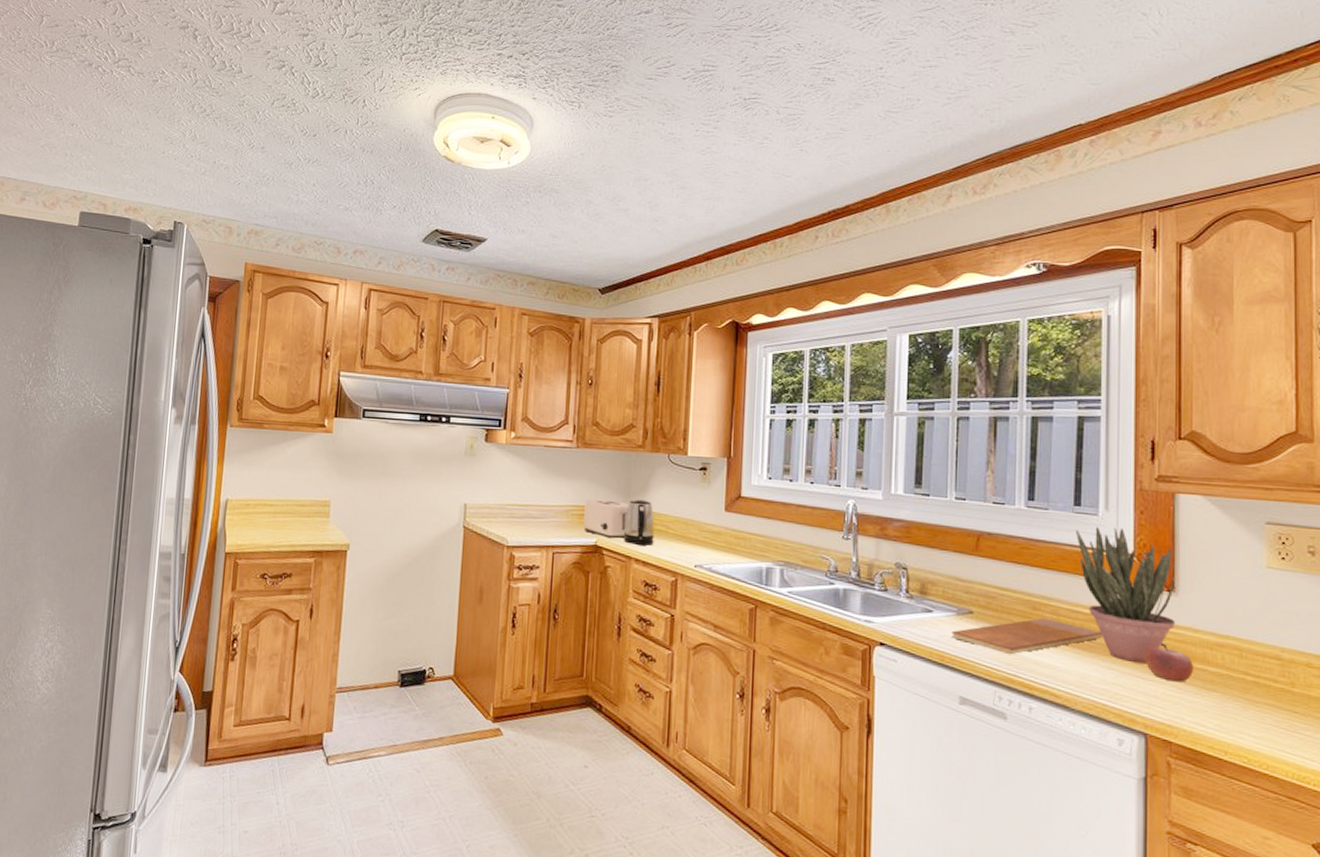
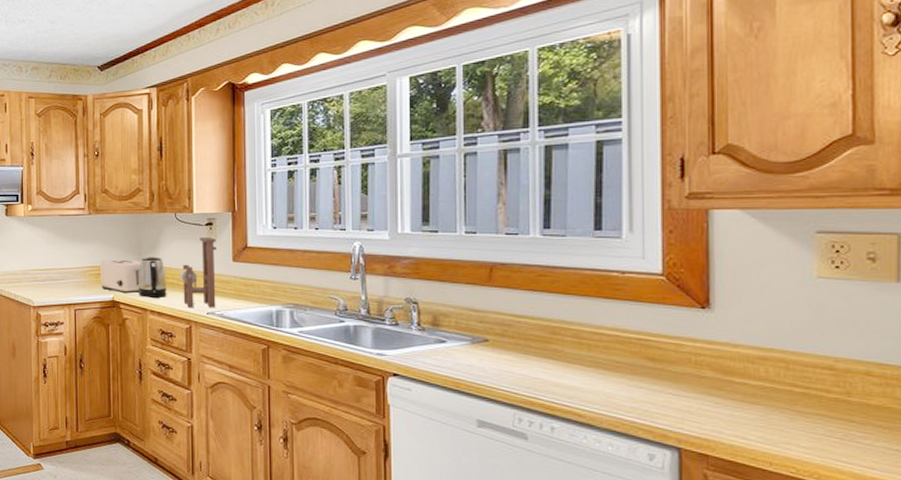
paper towel holder: none [669,482,710,561] -> present [180,236,217,308]
chopping board: present [951,617,1103,655] -> none [466,341,630,379]
potted plant: present [1075,527,1176,664] -> none [596,249,711,381]
fruit: present [1145,643,1195,682] -> none [677,359,734,397]

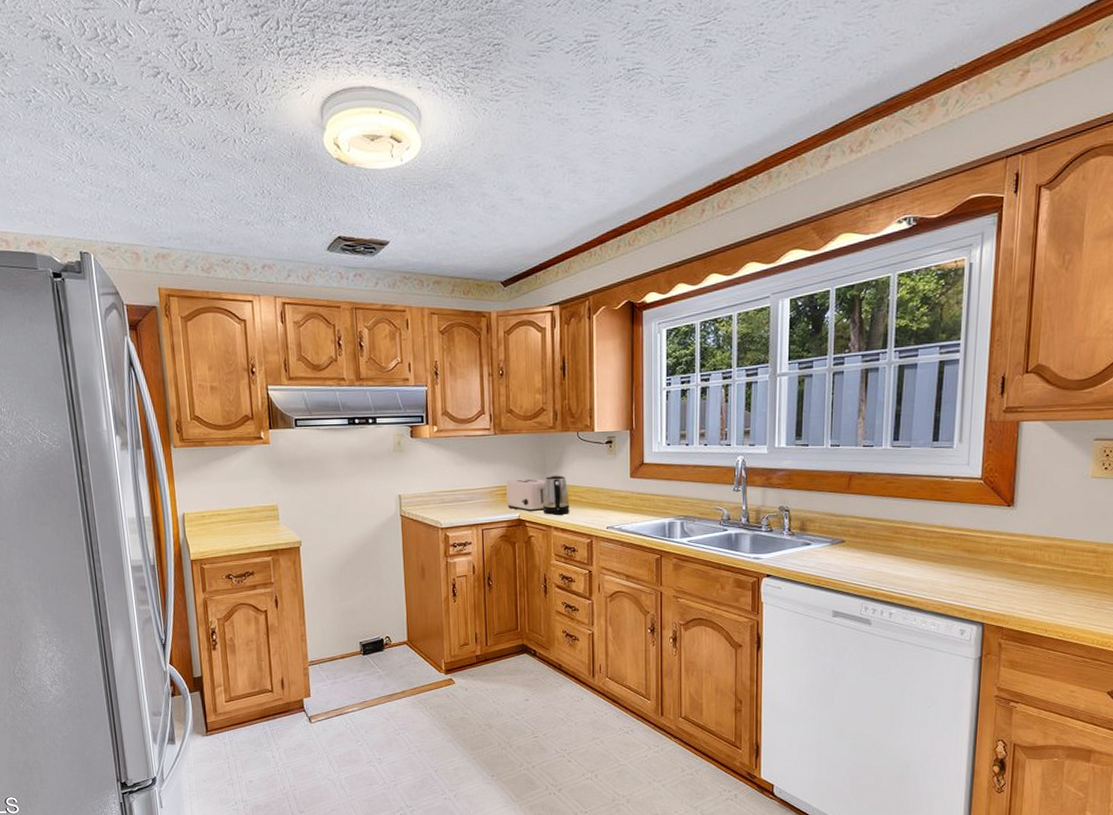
paper towel holder: present [180,236,217,308] -> none [582,454,616,524]

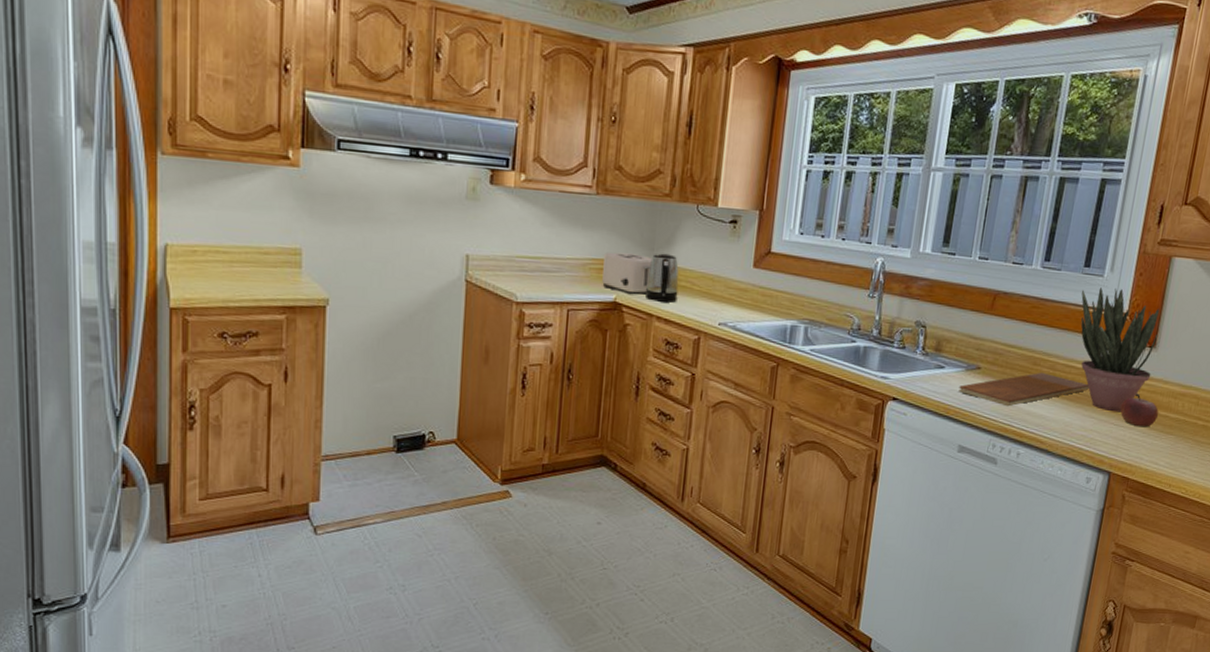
chopping board: none [826,539,952,573] -> present [958,372,1090,407]
potted plant: none [933,457,1016,569] -> present [1080,287,1160,413]
fruit: none [986,549,1026,580] -> present [1120,393,1159,428]

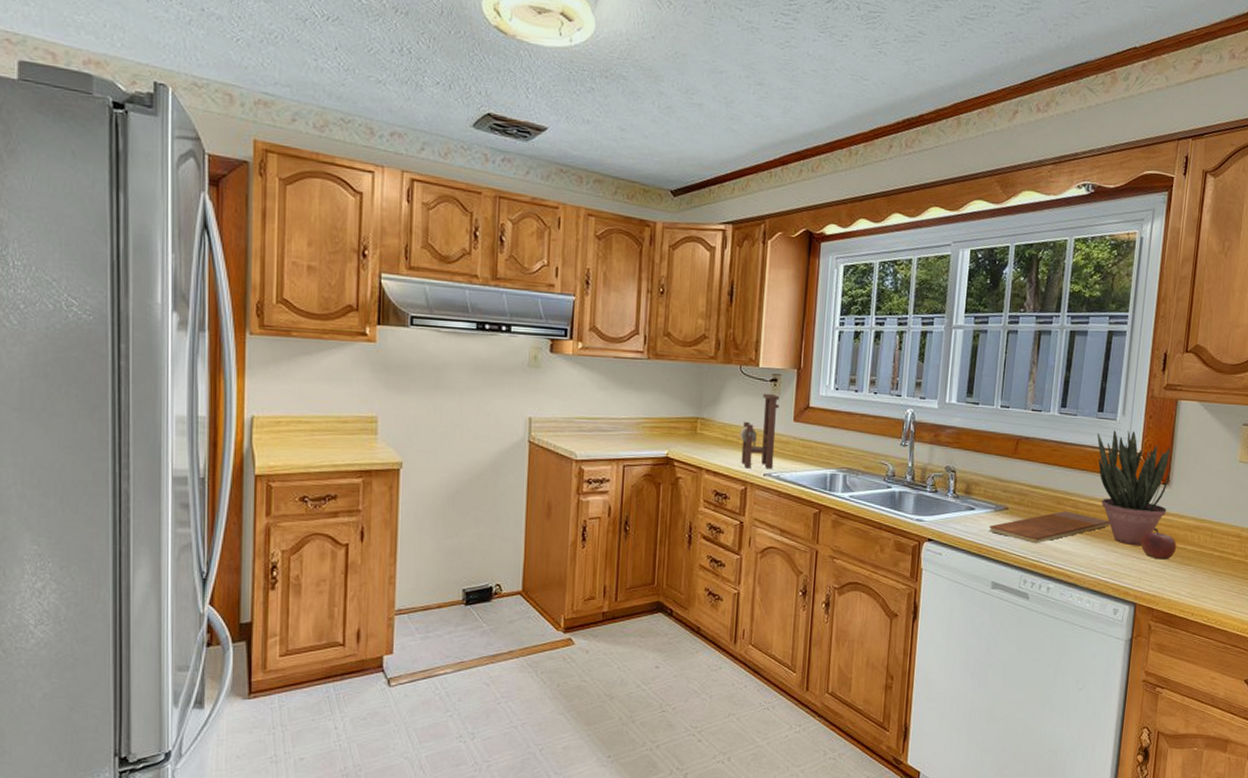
toaster: present [602,252,652,296] -> none [655,411,700,451]
kettle: present [644,253,679,303] -> none [694,411,726,456]
paper towel holder: none [694,235,739,319] -> present [740,393,780,470]

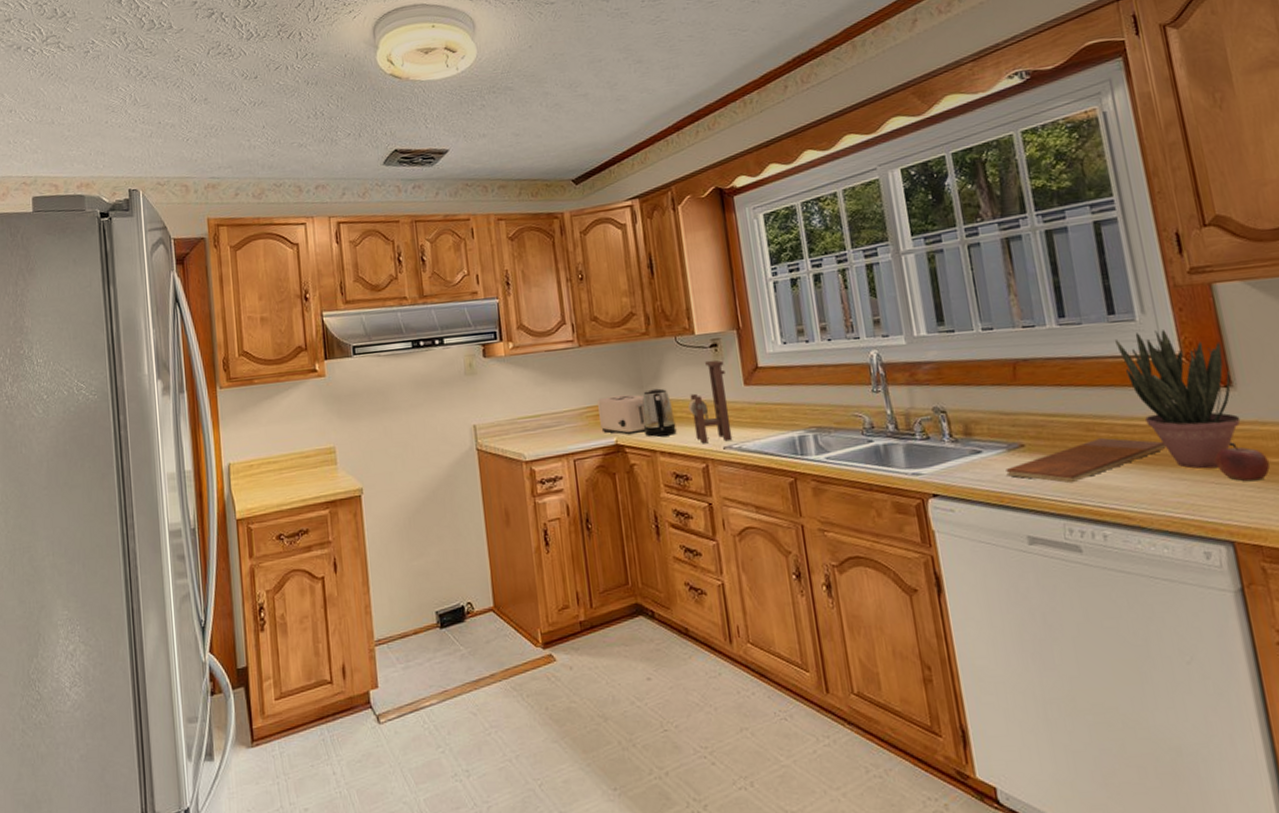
toaster: none [655,411,700,451] -> present [597,394,646,436]
kettle: none [694,411,726,456] -> present [641,388,677,438]

